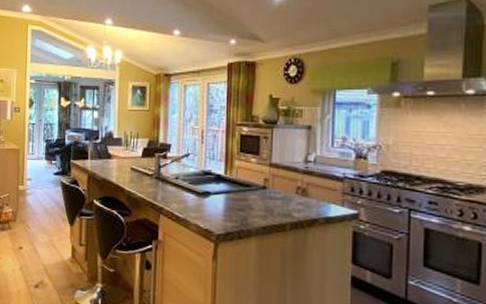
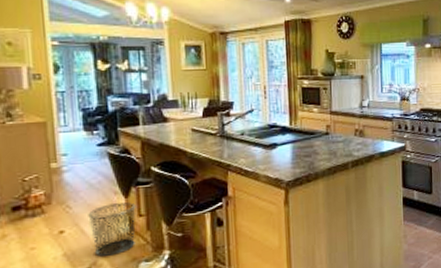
waste bin: none [41,229,78,278] -> present [88,202,136,257]

